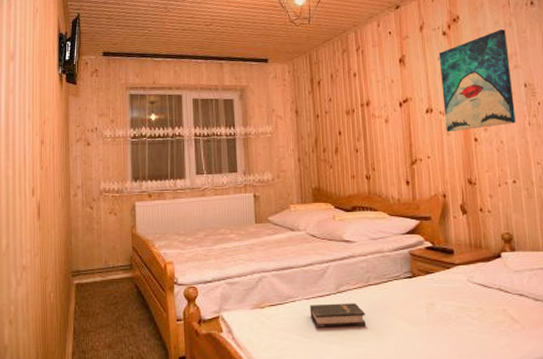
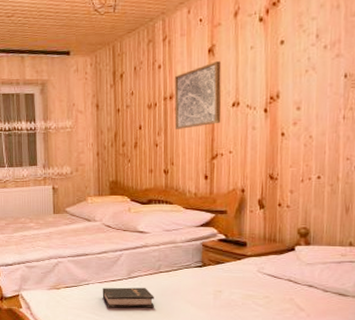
wall art: none [370,70,417,135] -> present [174,61,222,129]
wall art: present [438,29,516,132] -> none [251,13,332,127]

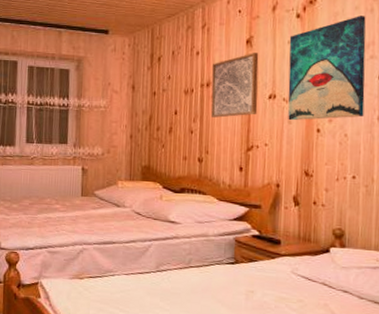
hardback book: present [102,287,154,308] -> none [128,280,183,306]
wall art: none [251,13,332,127] -> present [288,16,366,121]

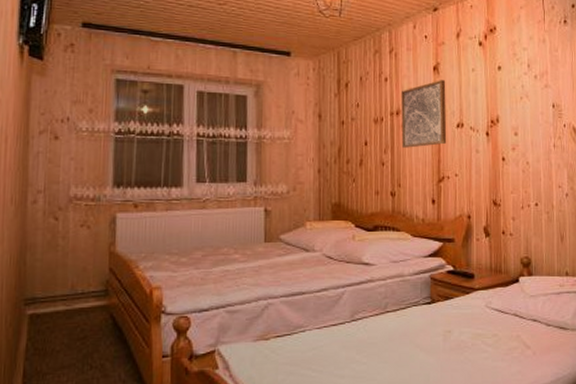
wall art: present [288,16,366,121] -> none [473,46,542,150]

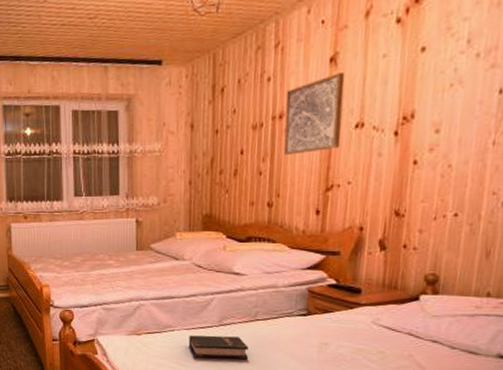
hardback book: none [321,332,380,360] -> present [188,335,248,360]

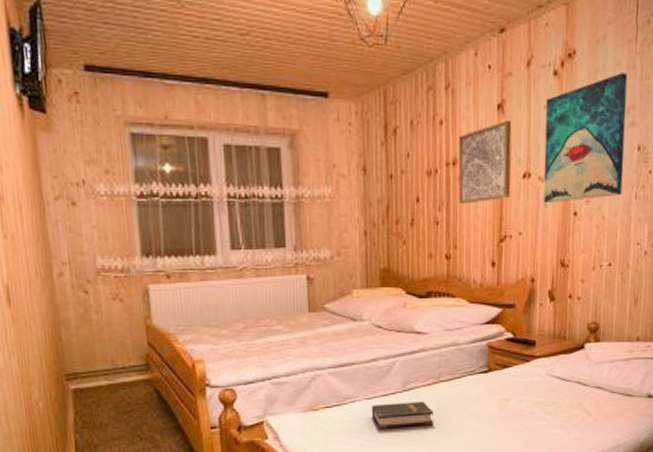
wall art: none [378,12,490,153] -> present [543,73,628,204]

